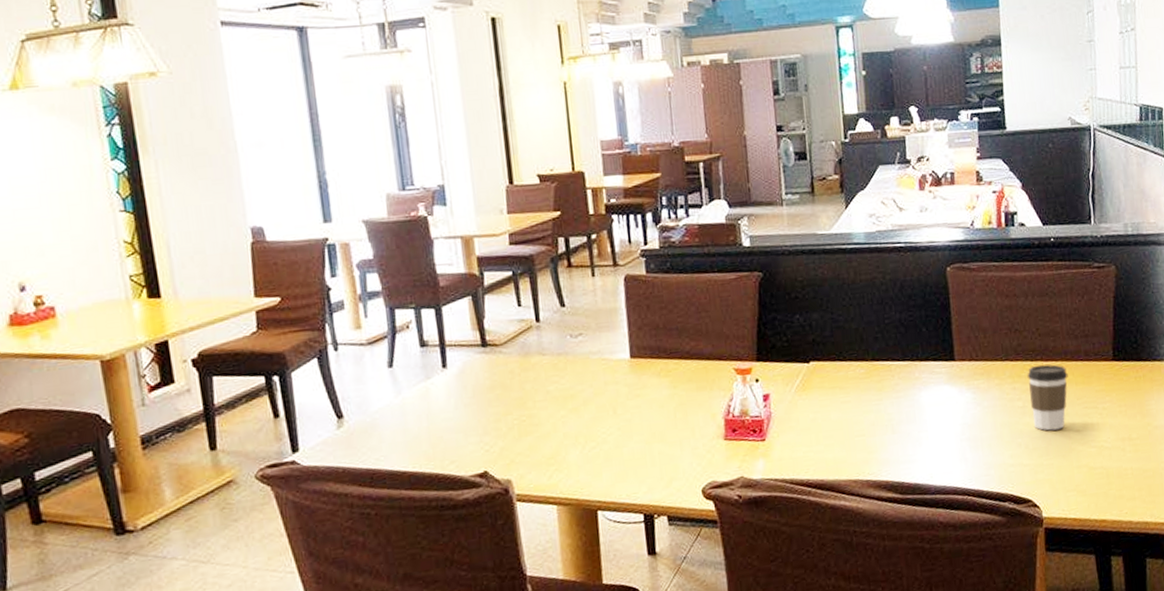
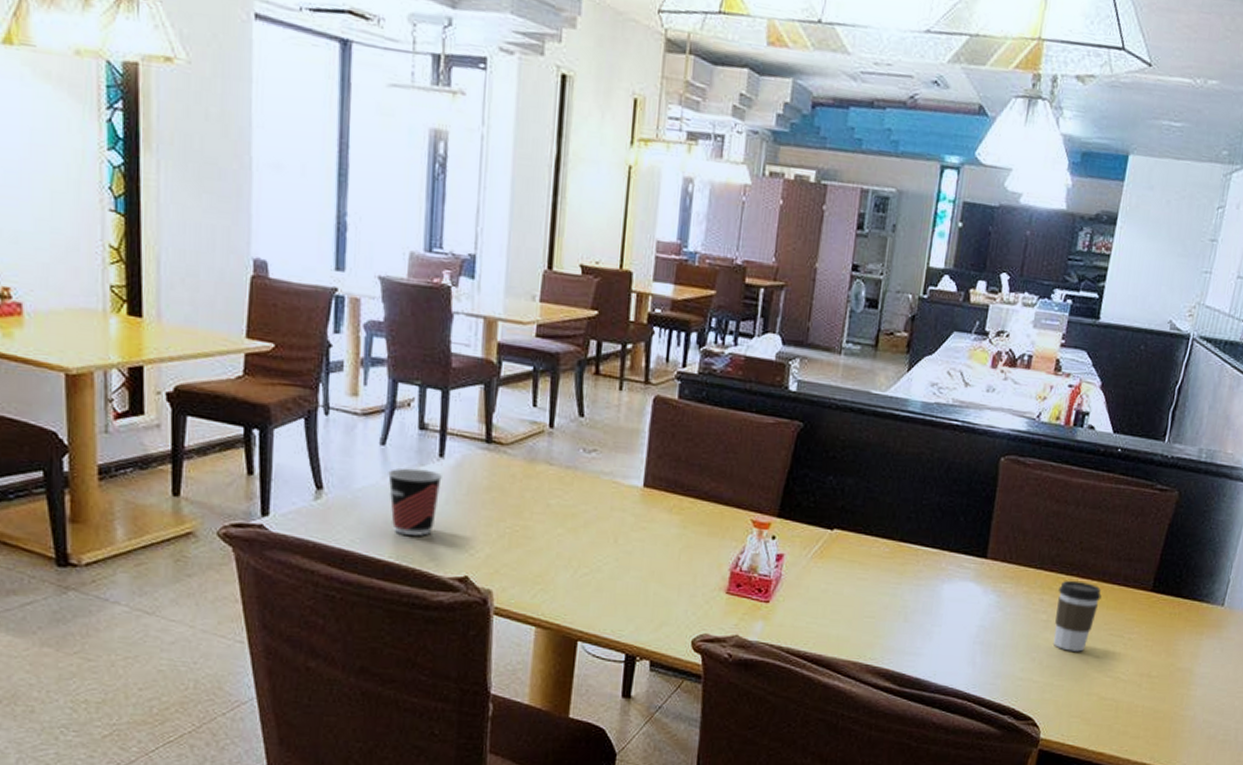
cup: none [399,381,449,445] -> present [388,468,442,536]

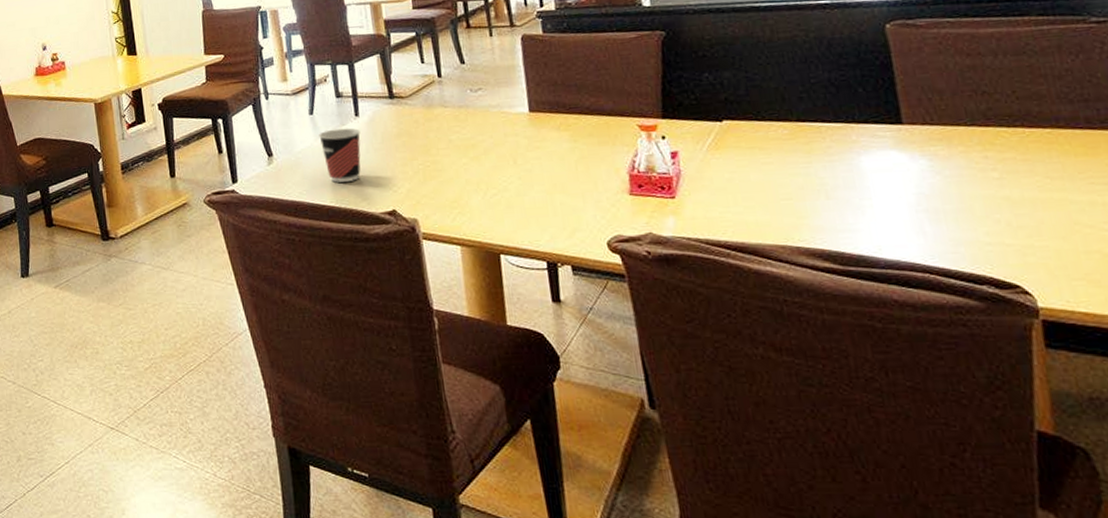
coffee cup: present [1053,580,1102,652] -> none [1003,131,1063,208]

